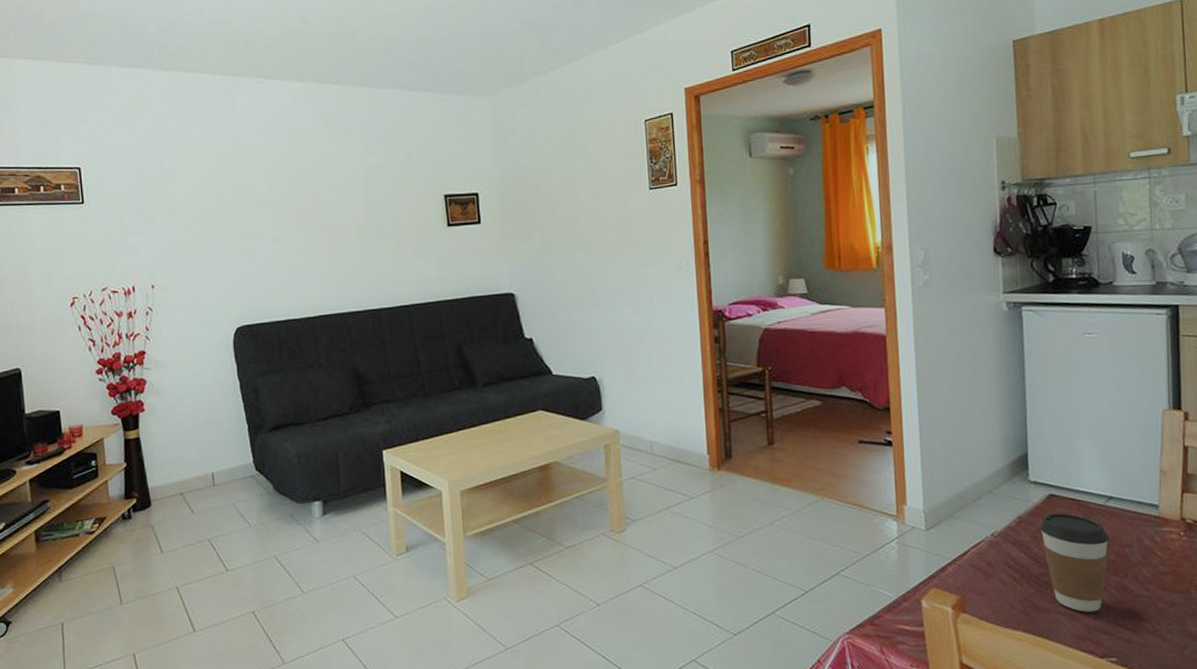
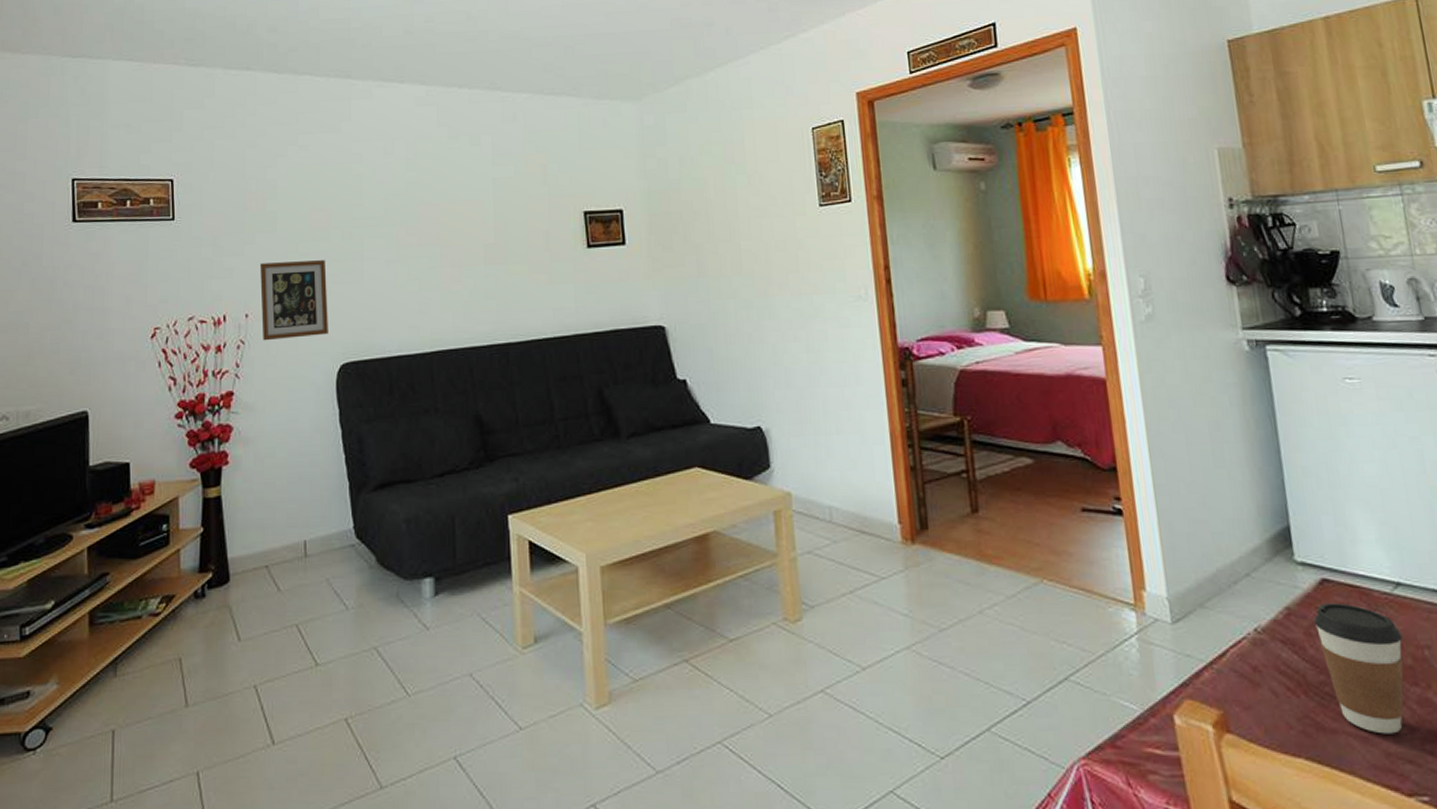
picture frame: none [162,238,225,308] -> present [260,260,328,341]

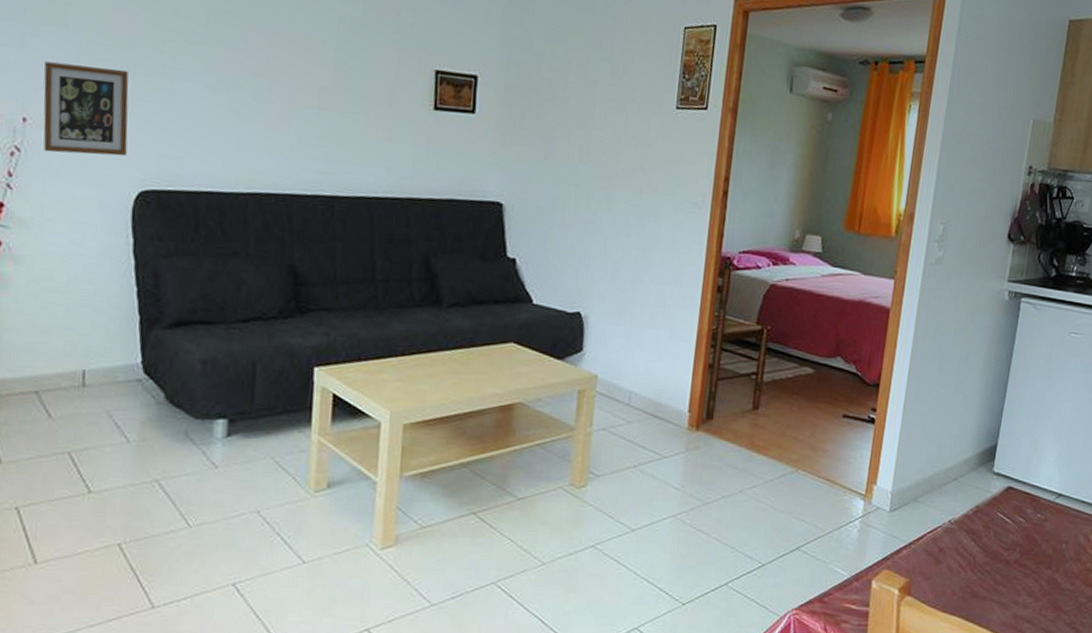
coffee cup: present [1313,603,1404,734] -> none [992,505,1052,602]

